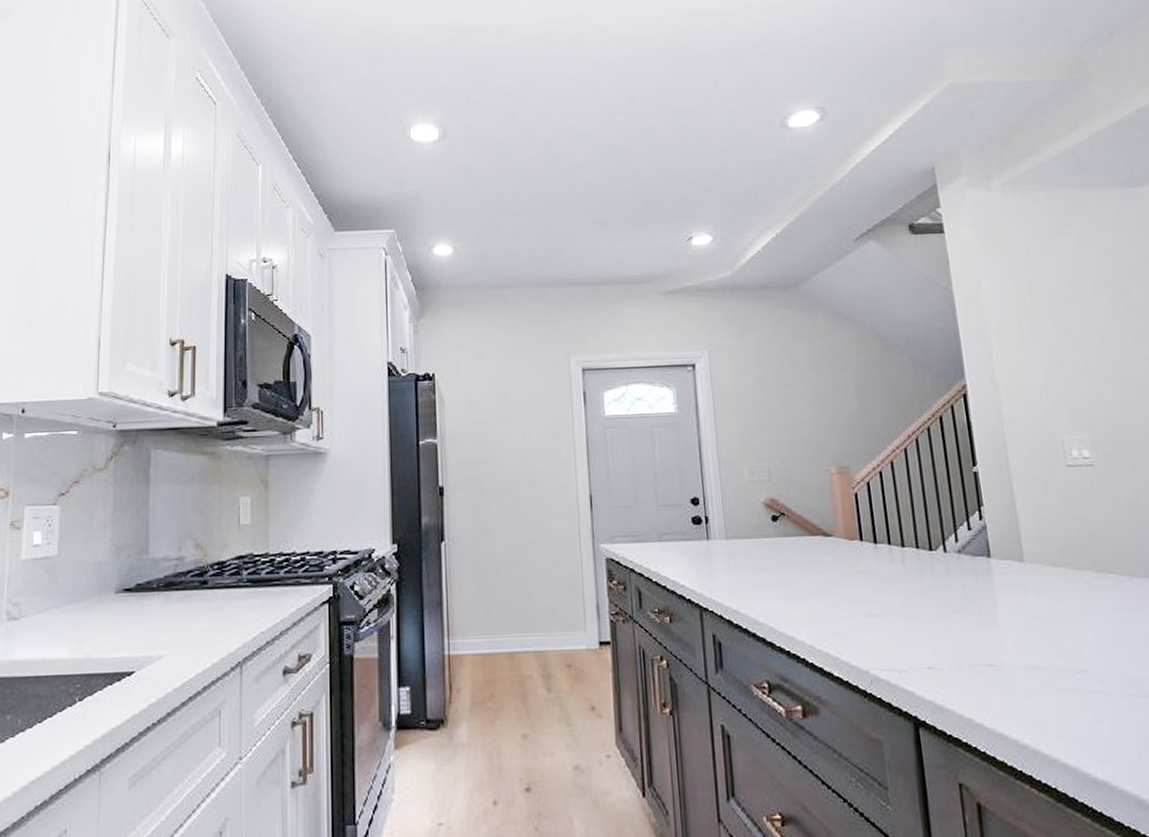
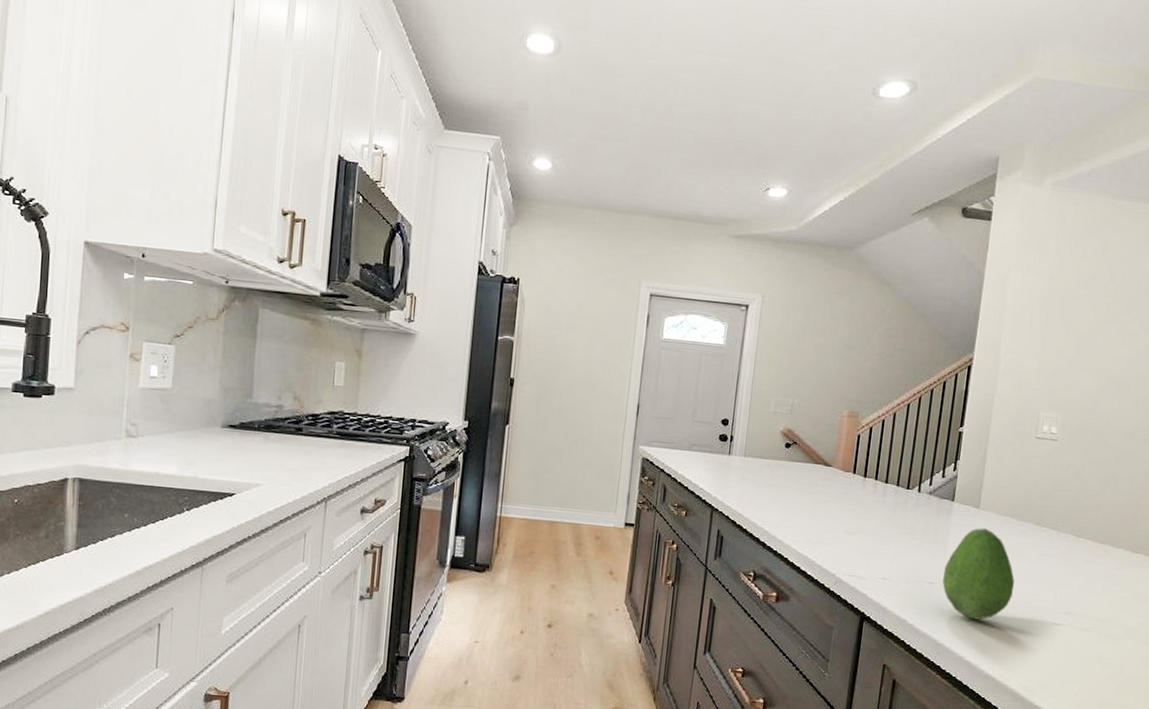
fruit: none [1001,586,1098,706] -> present [942,528,1015,620]

